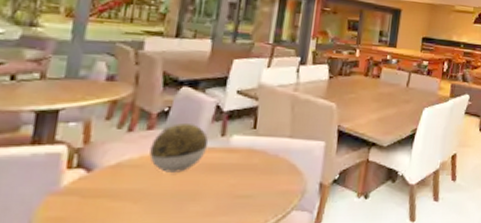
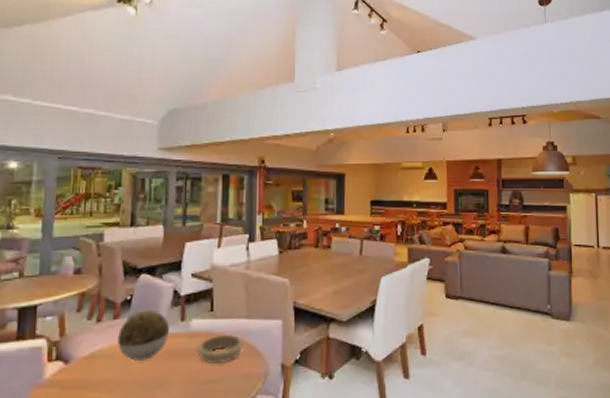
decorative bowl: none [235,151,285,179] -> present [197,334,244,363]

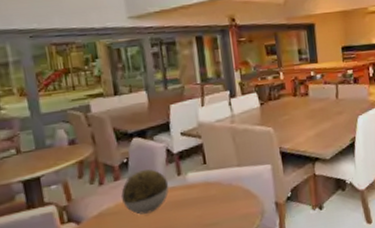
decorative bowl: present [197,334,244,363] -> none [196,181,239,209]

